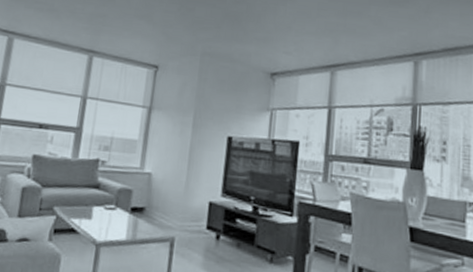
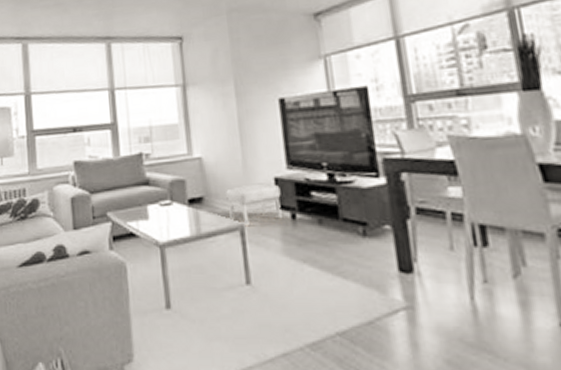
footstool: none [164,203,212,240] -> present [226,183,282,227]

